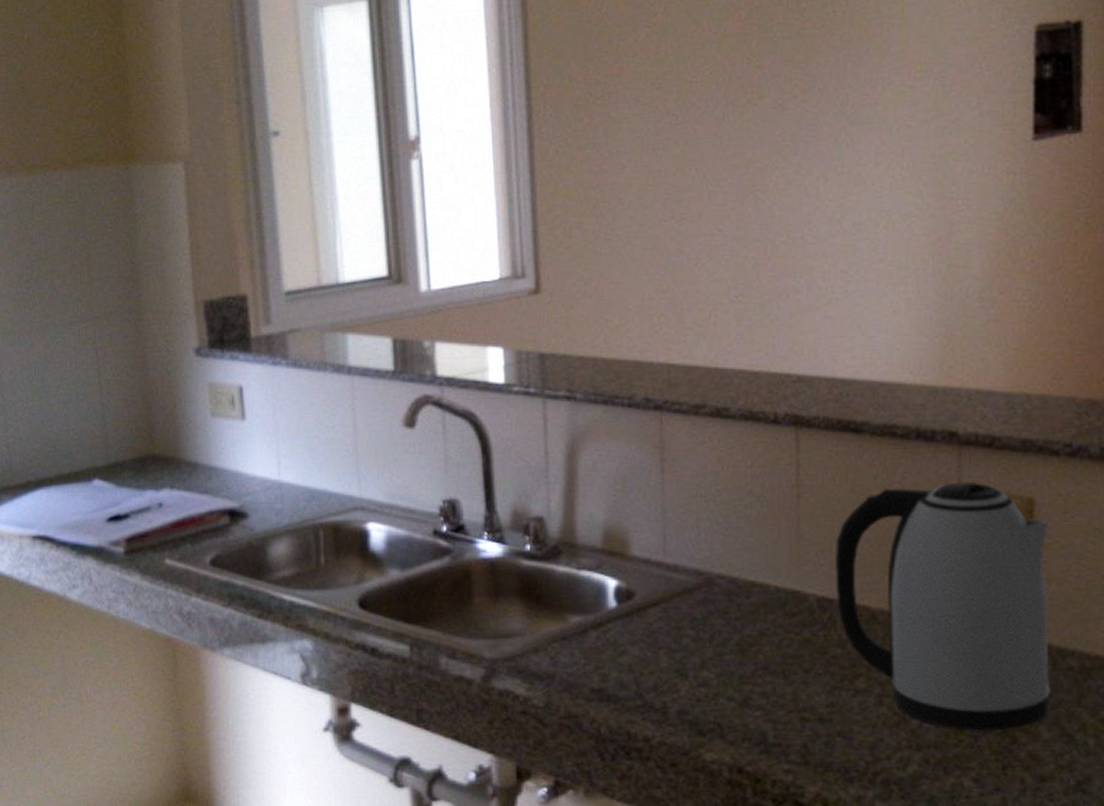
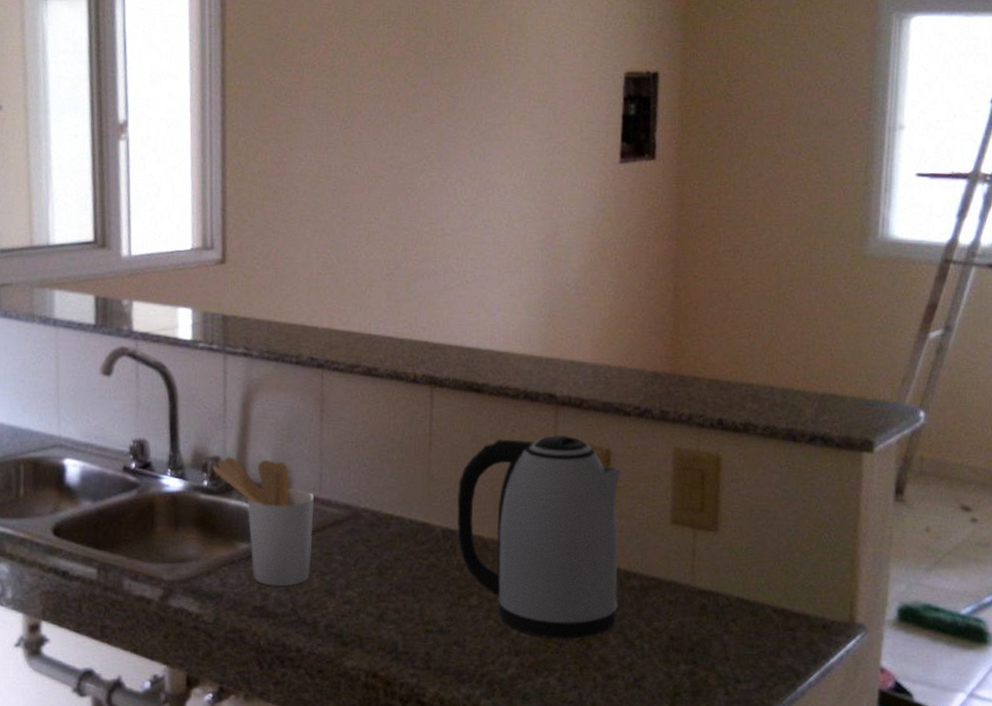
utensil holder: none [534,516,658,666] -> present [211,456,314,587]

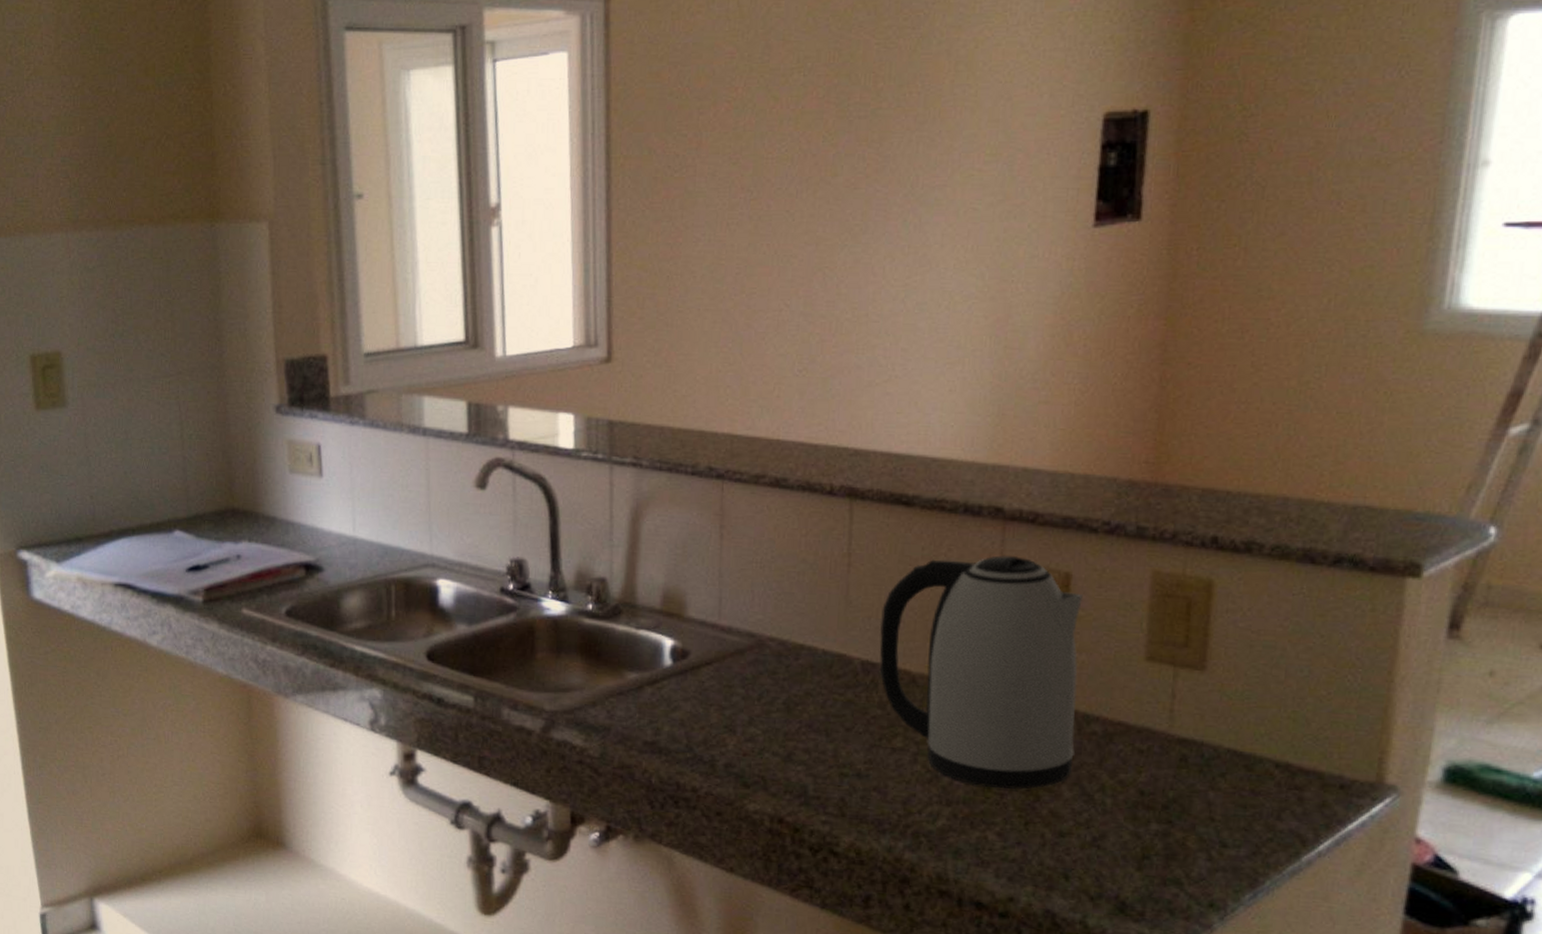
utensil holder: present [211,456,314,587] -> none [596,577,712,721]

